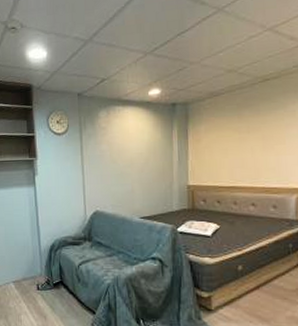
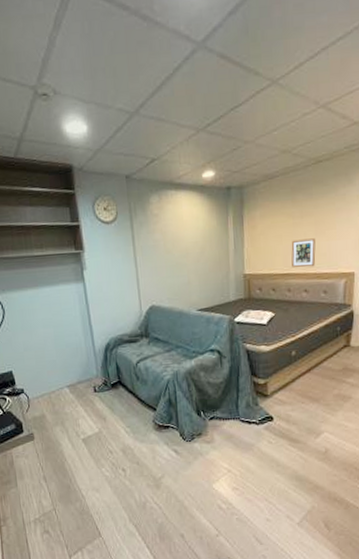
picture frame: none [237,153,264,181] -> present [291,238,316,268]

